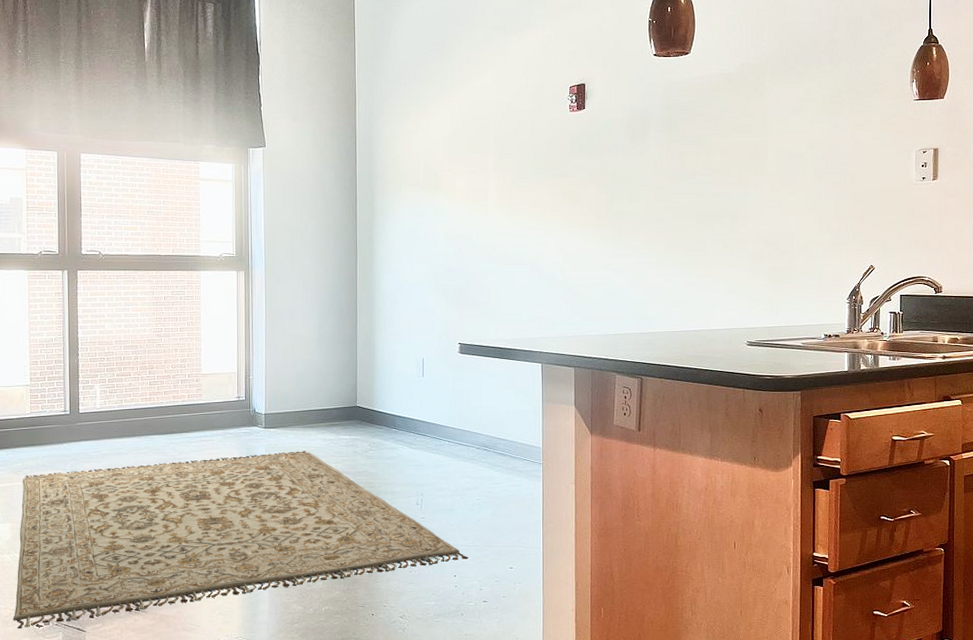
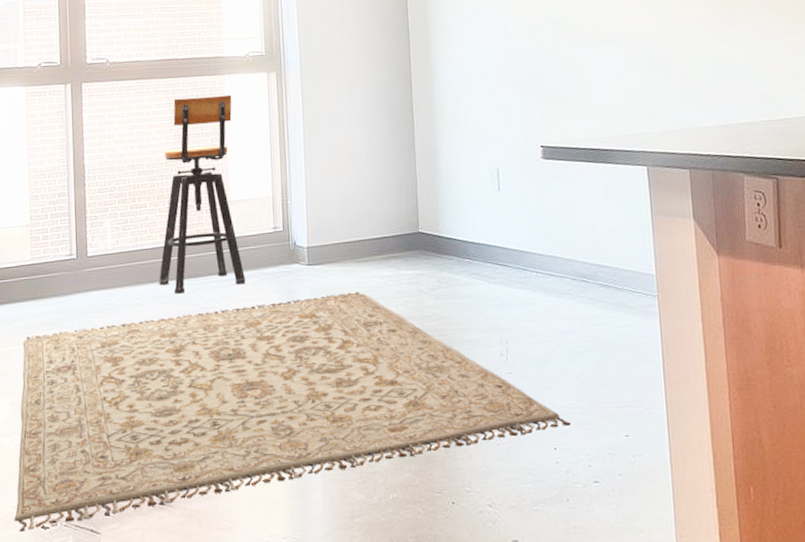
bar stool: none [140,287,213,446] -> present [159,94,246,294]

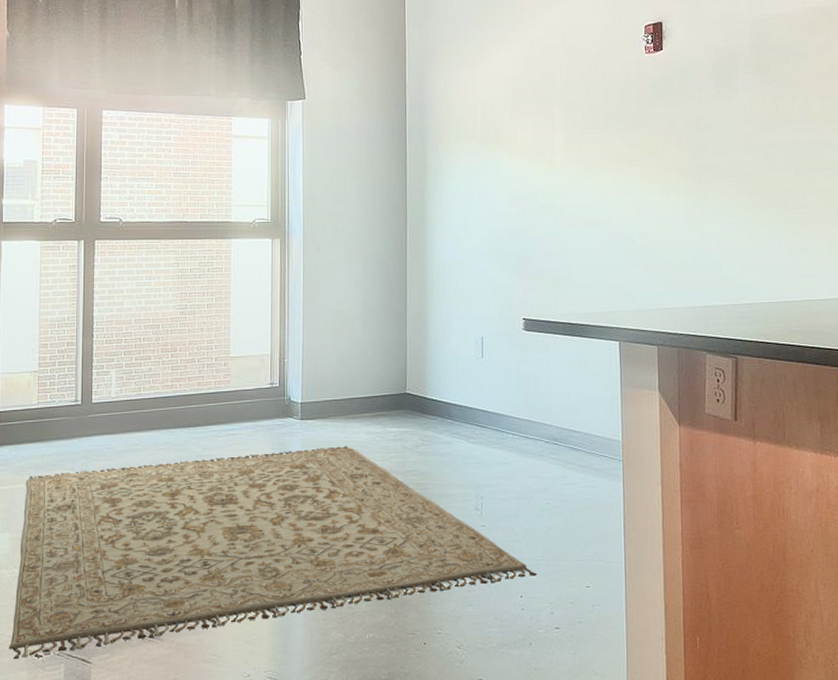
bar stool: present [159,94,246,294] -> none [159,257,242,442]

